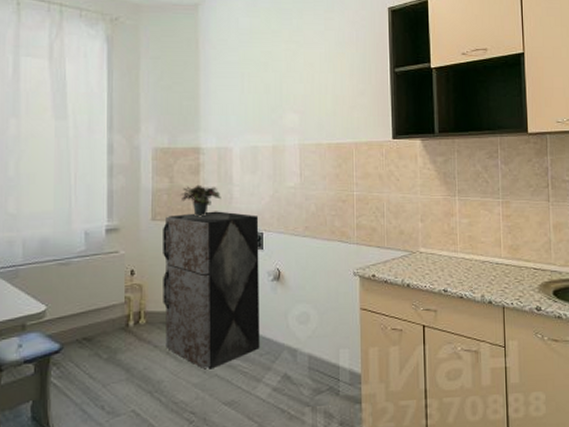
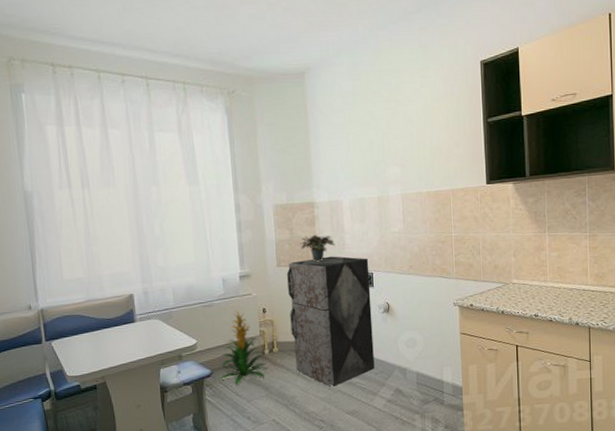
indoor plant: none [71,268,129,364] -> present [220,308,266,385]

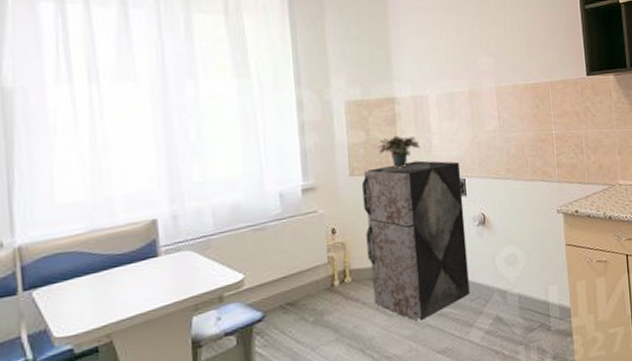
indoor plant: present [220,308,266,385] -> none [275,230,336,329]

